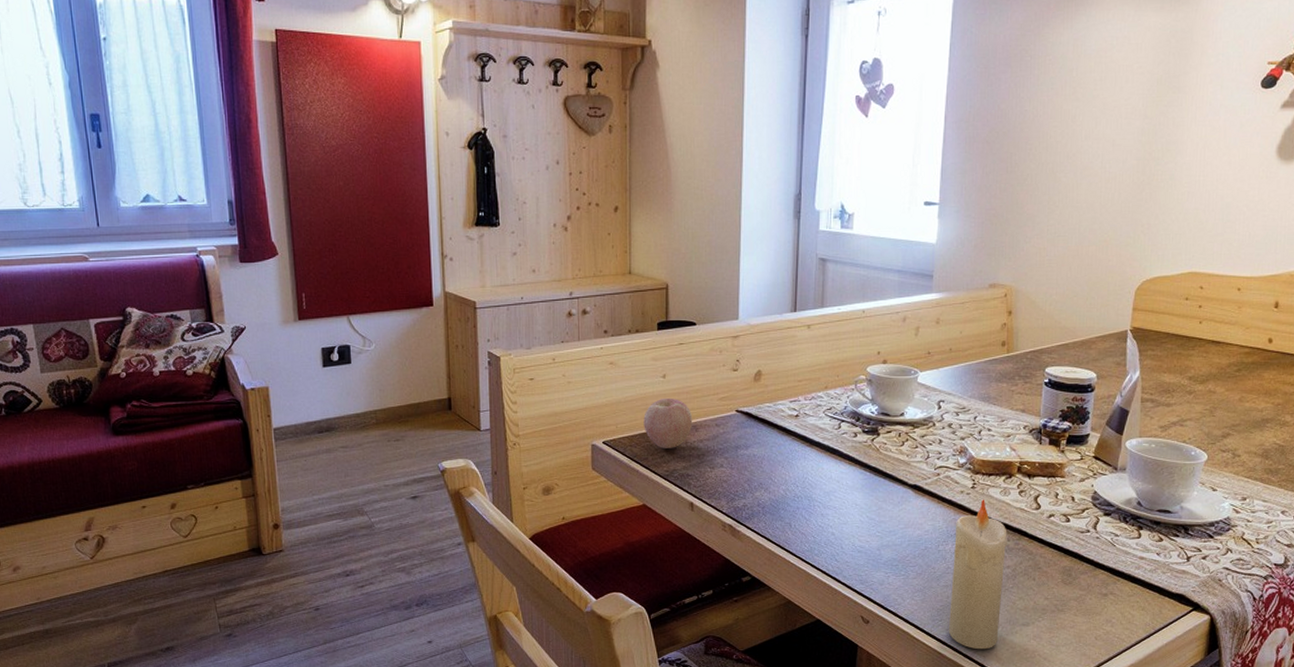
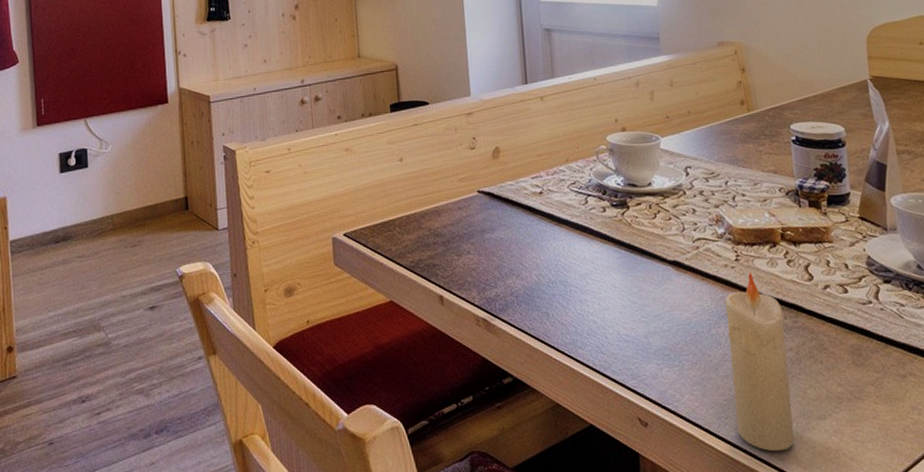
apple: present [643,399,693,449] -> none [383,182,435,238]

